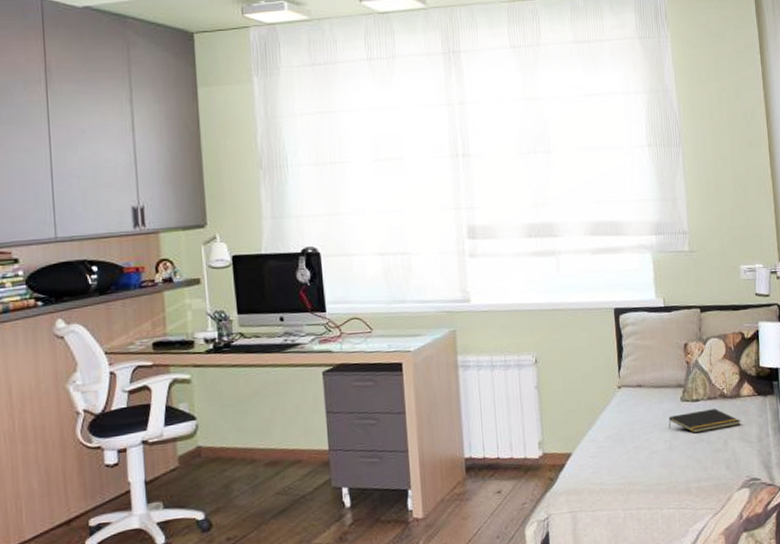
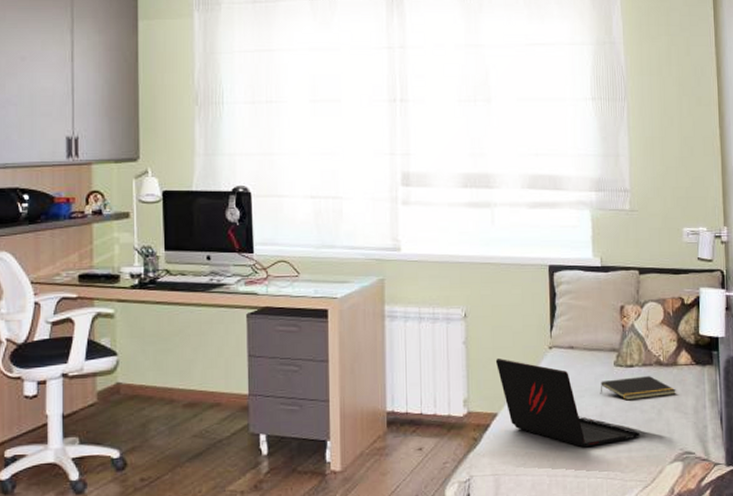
laptop: none [567,400,709,481] -> present [495,357,641,448]

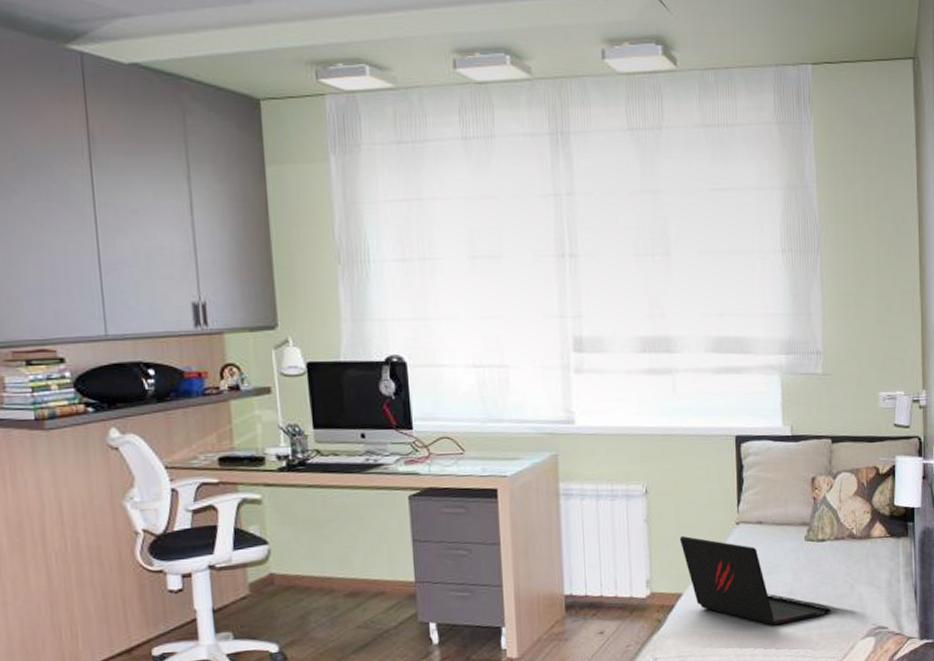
notepad: present [600,376,676,401] -> none [790,550,869,576]

